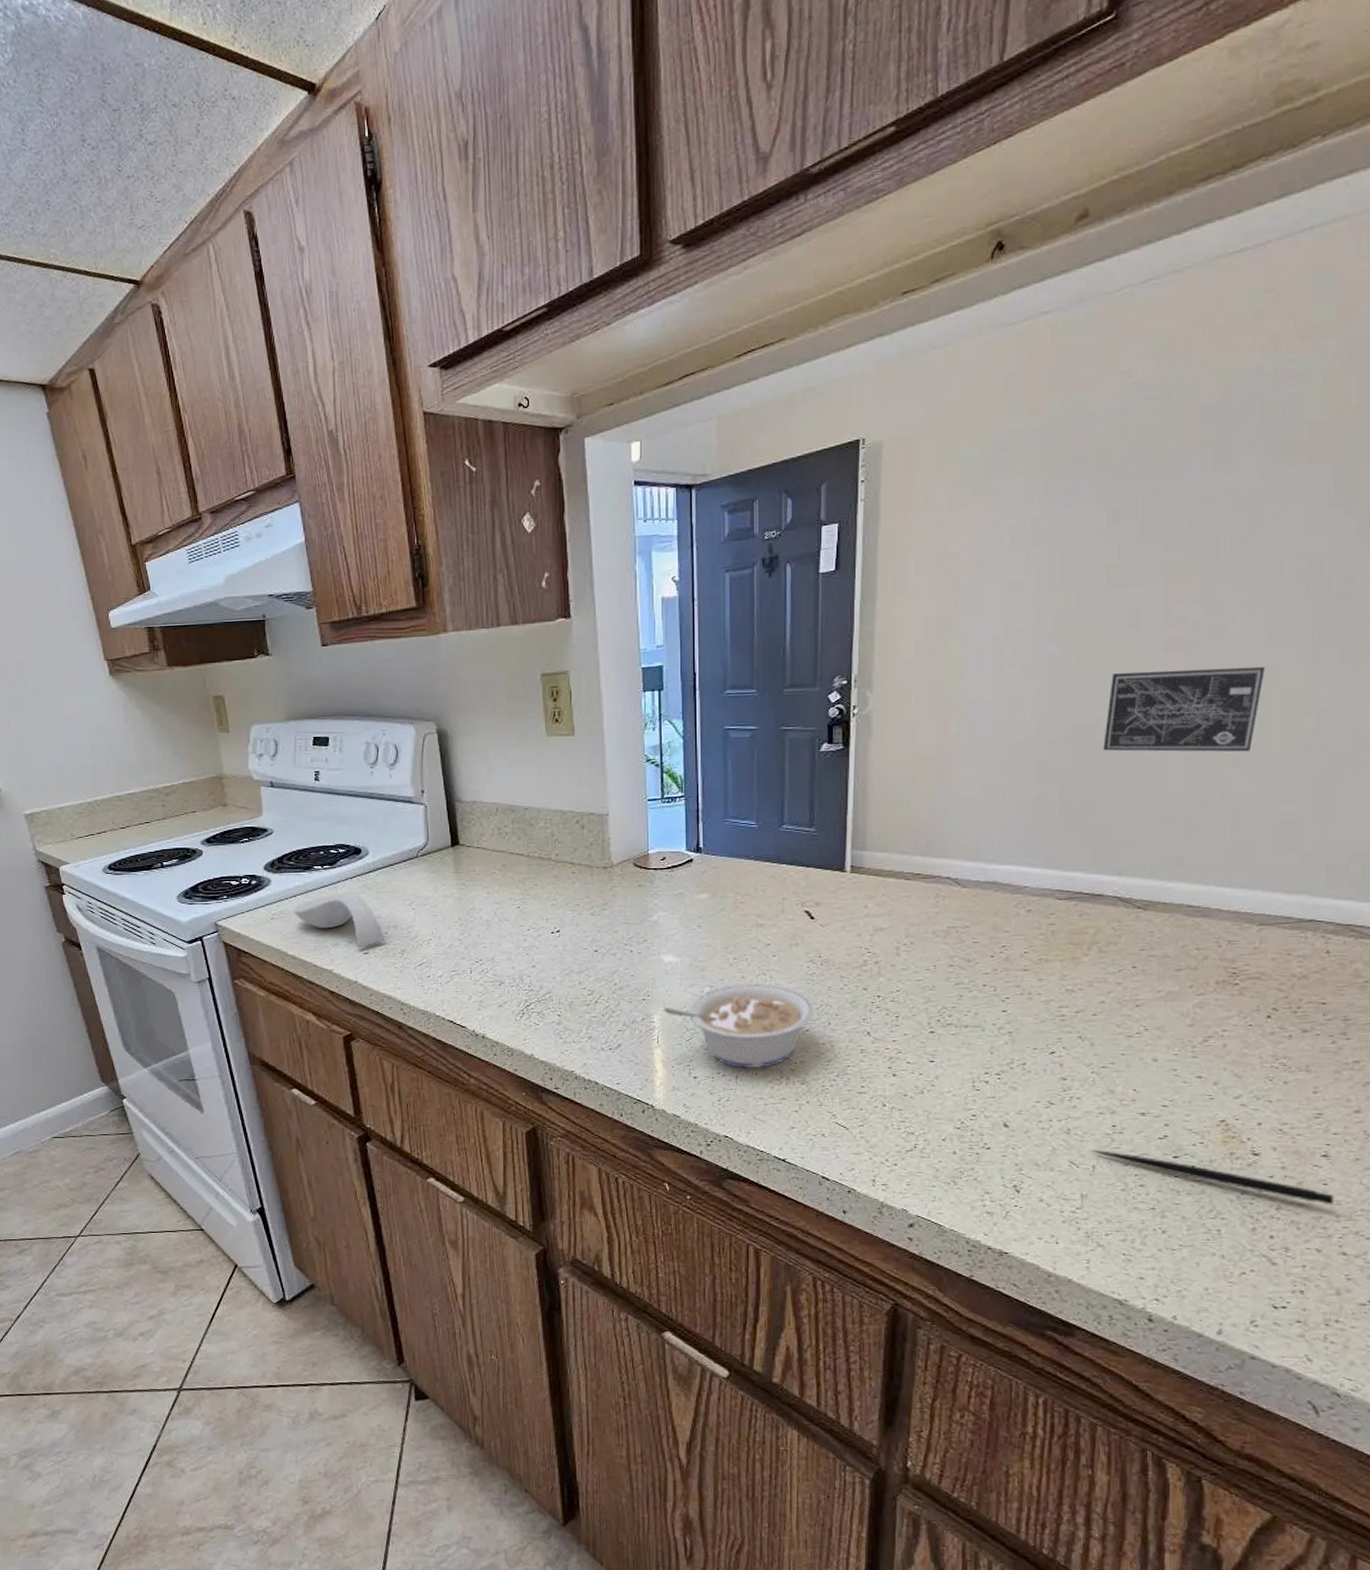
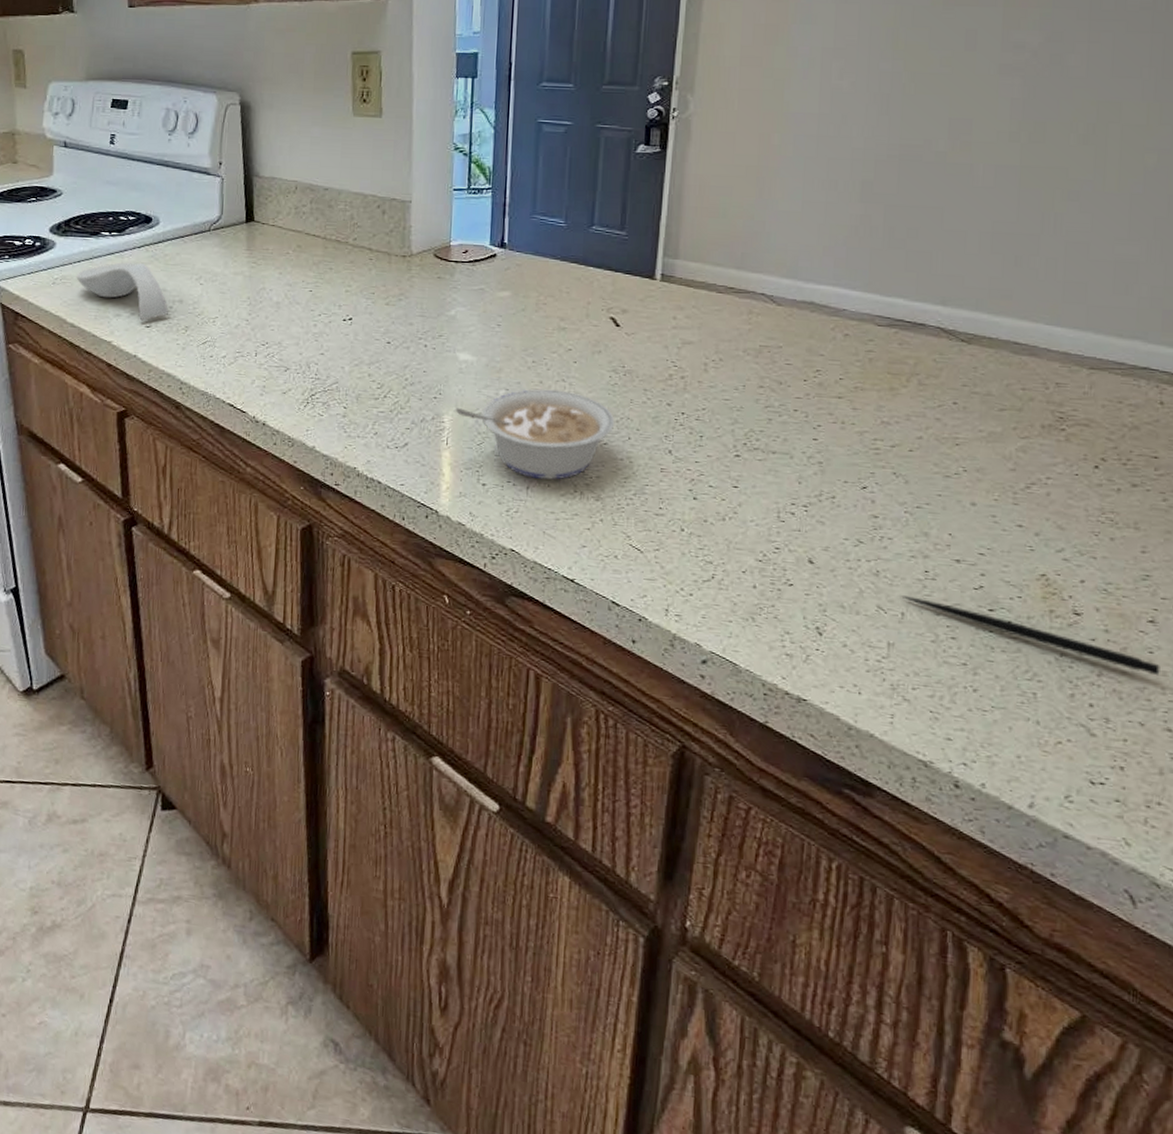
wall art: present [1103,666,1265,752] -> none [932,94,1105,187]

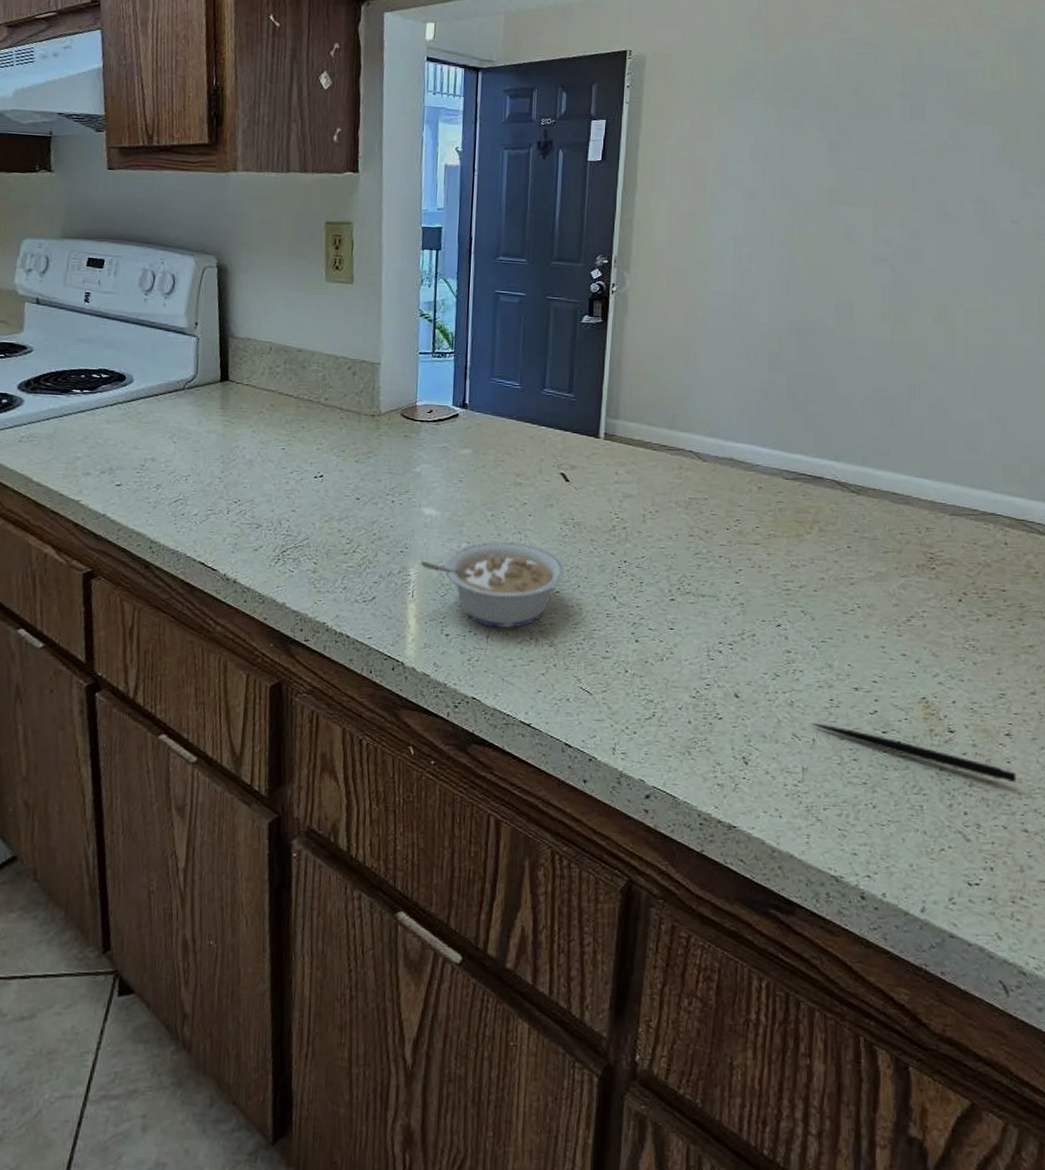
spoon rest: present [76,261,169,321] -> none [44,419,140,479]

